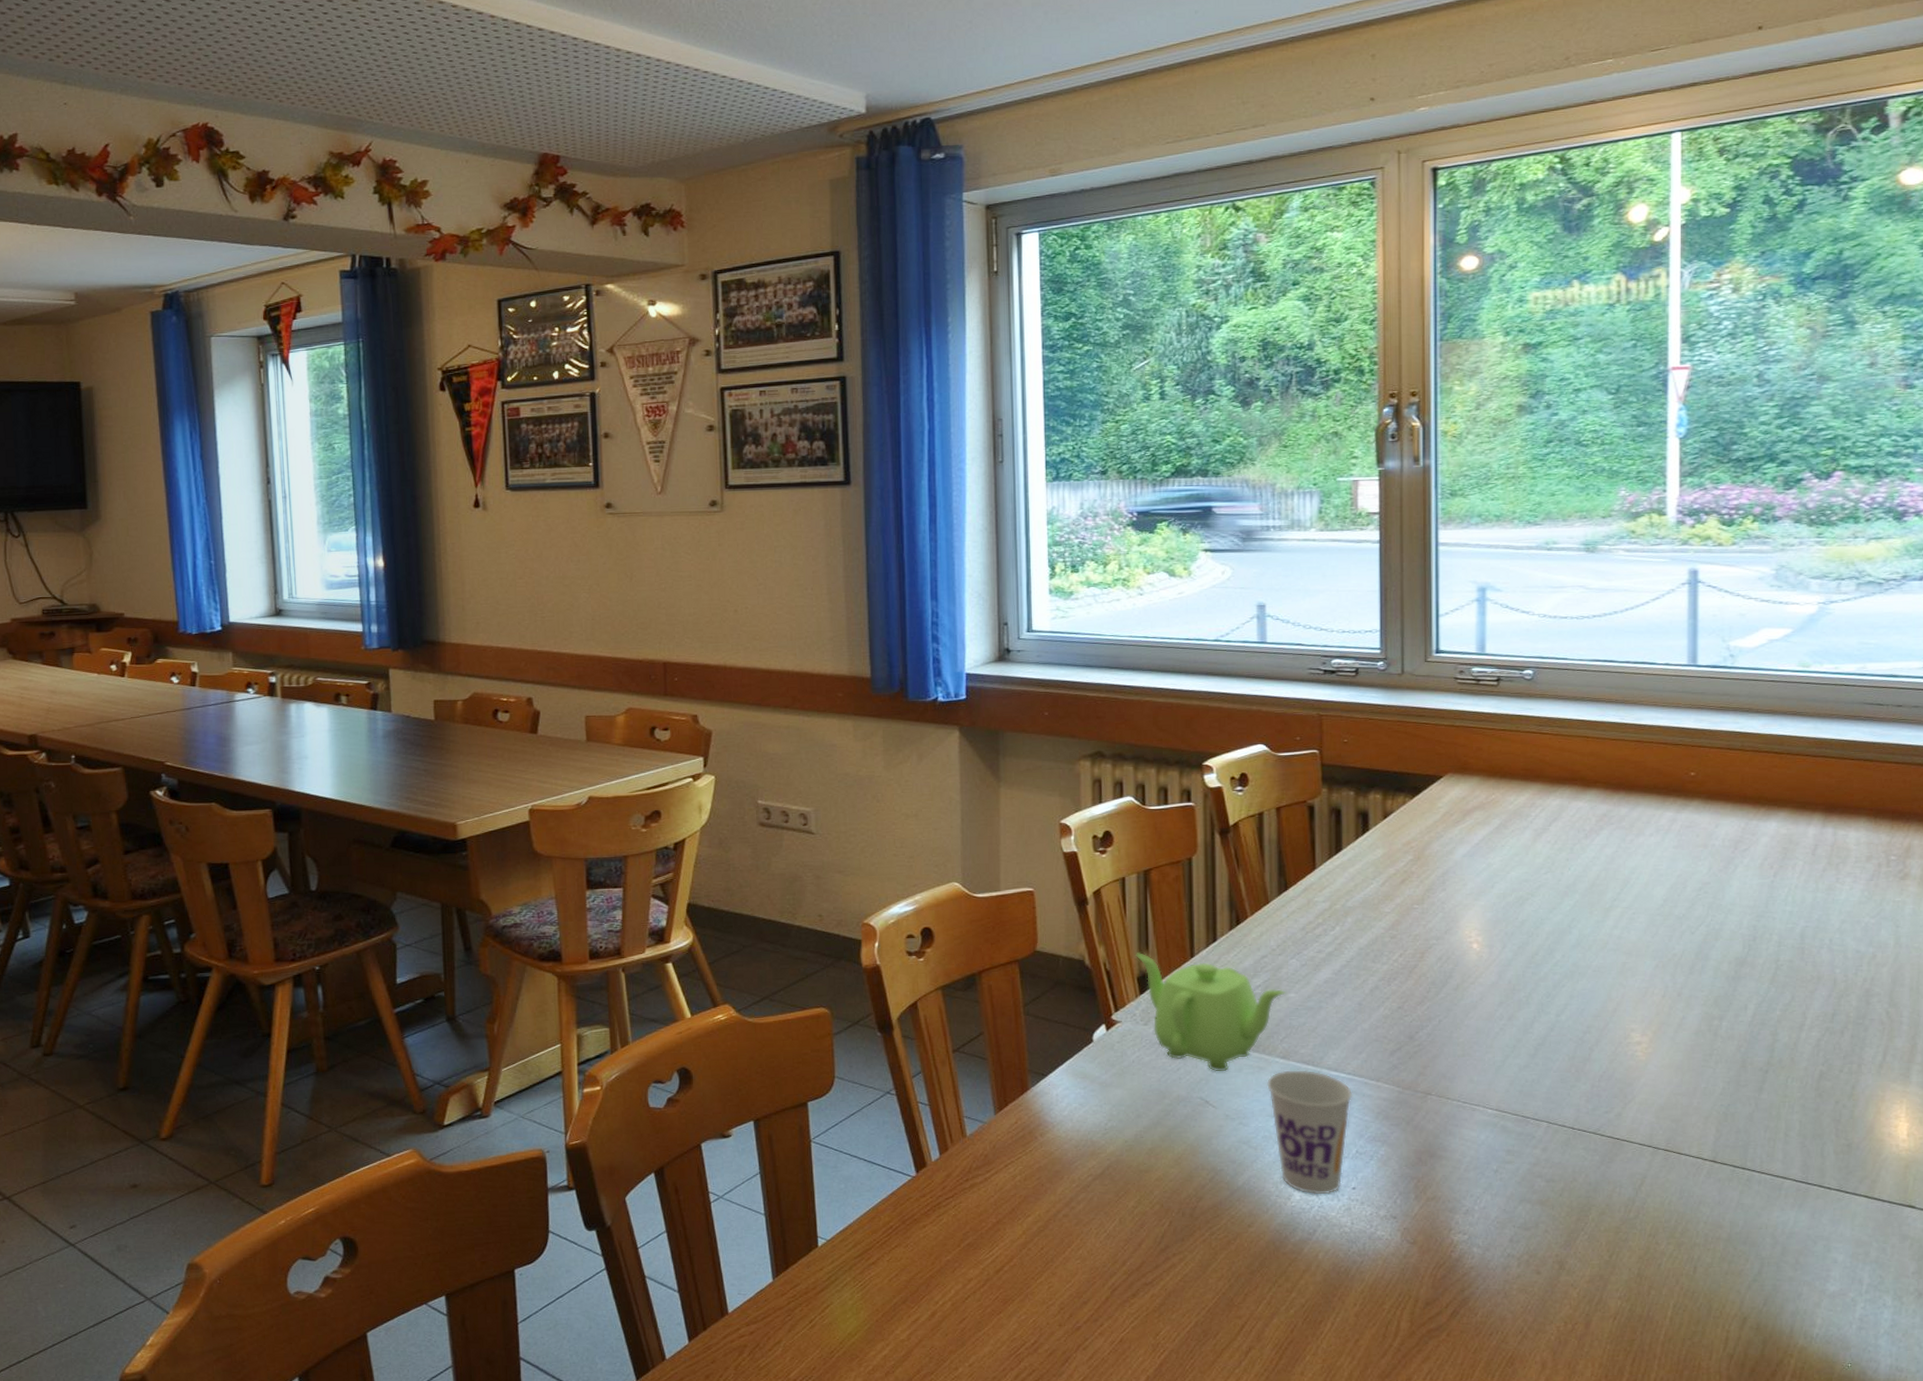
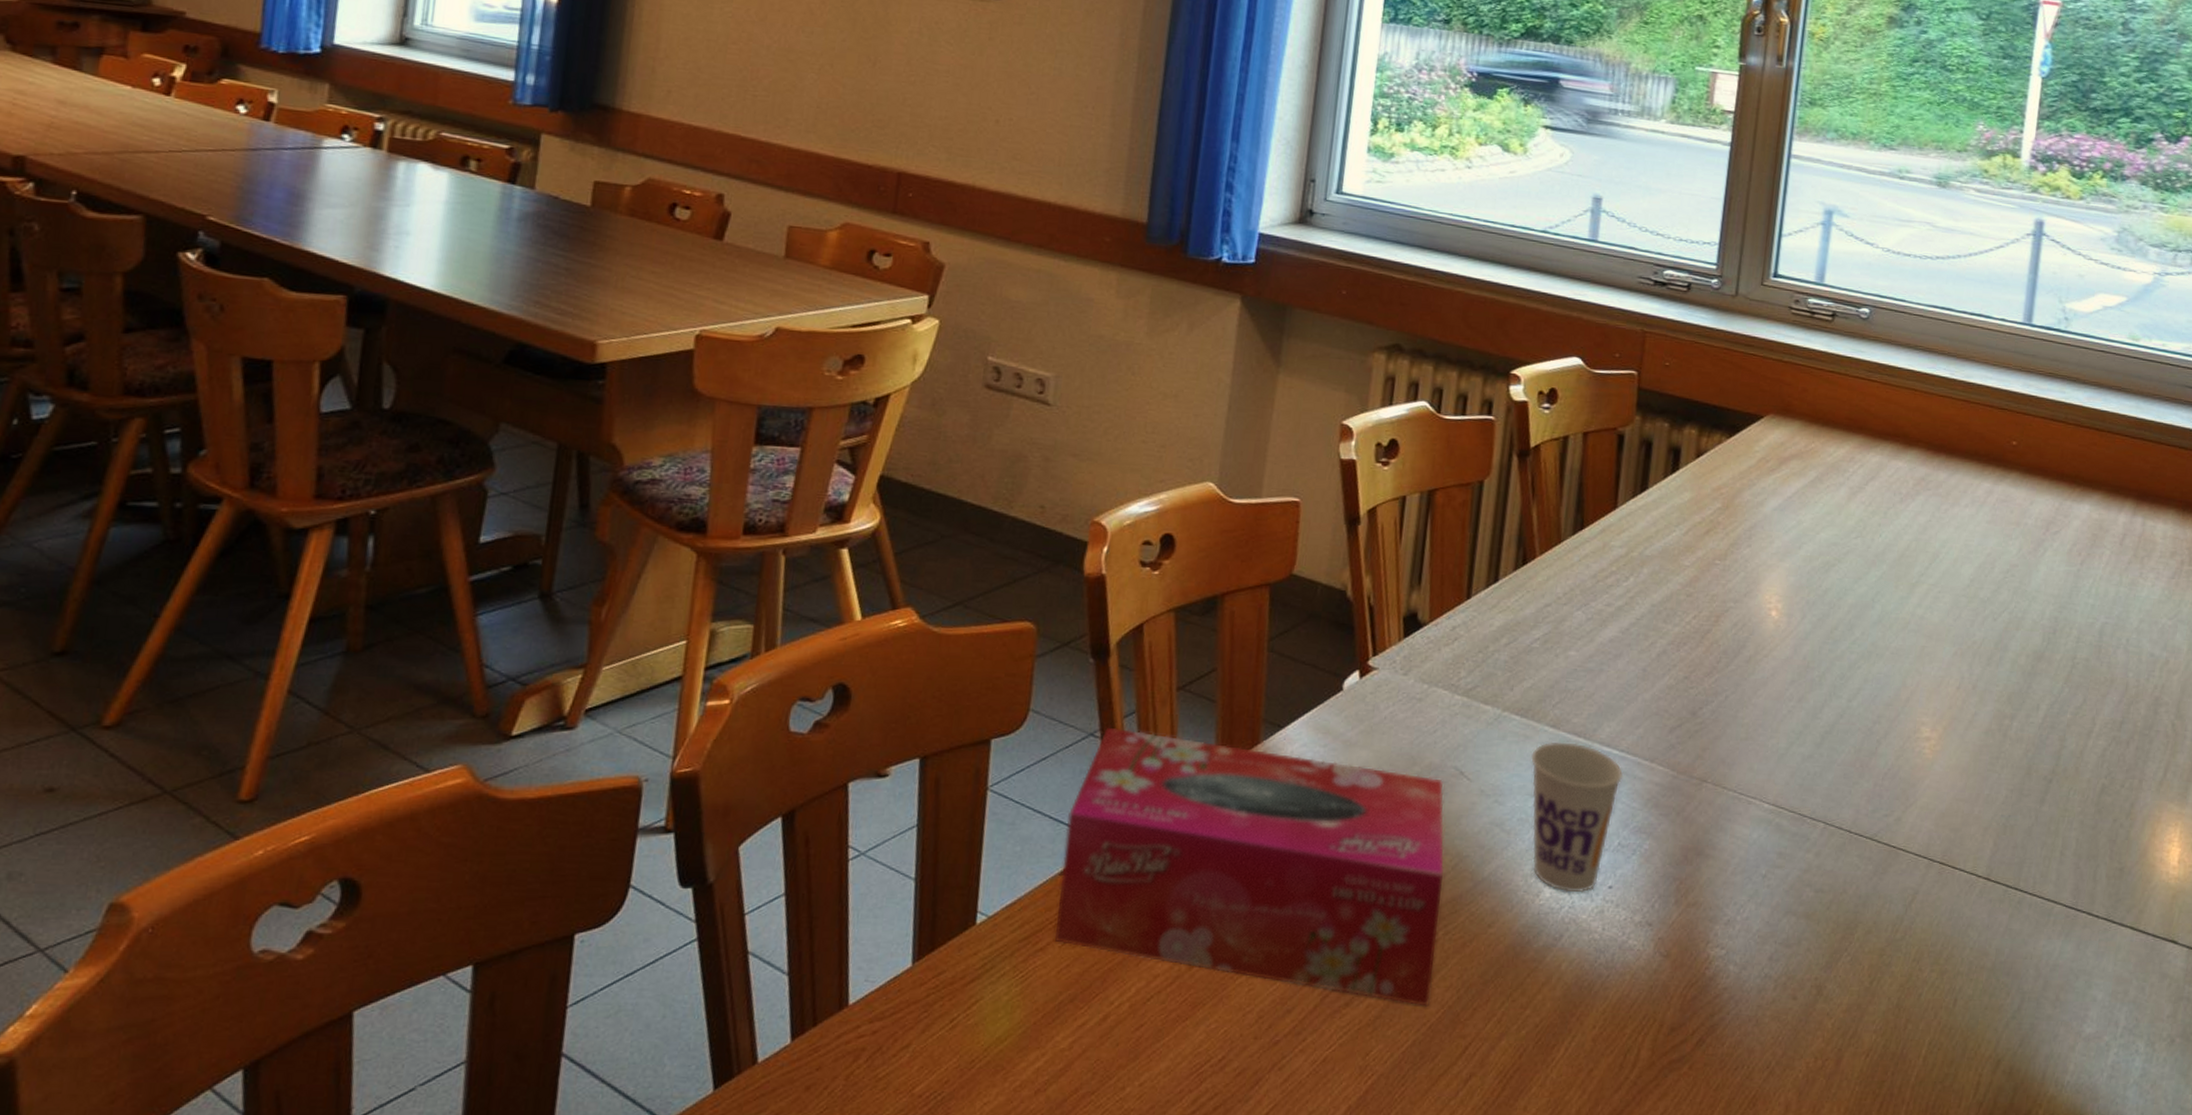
tissue box: none [879,1085,1205,1294] -> present [1055,727,1445,1007]
teapot: present [1136,953,1285,1072] -> none [1405,587,1565,738]

